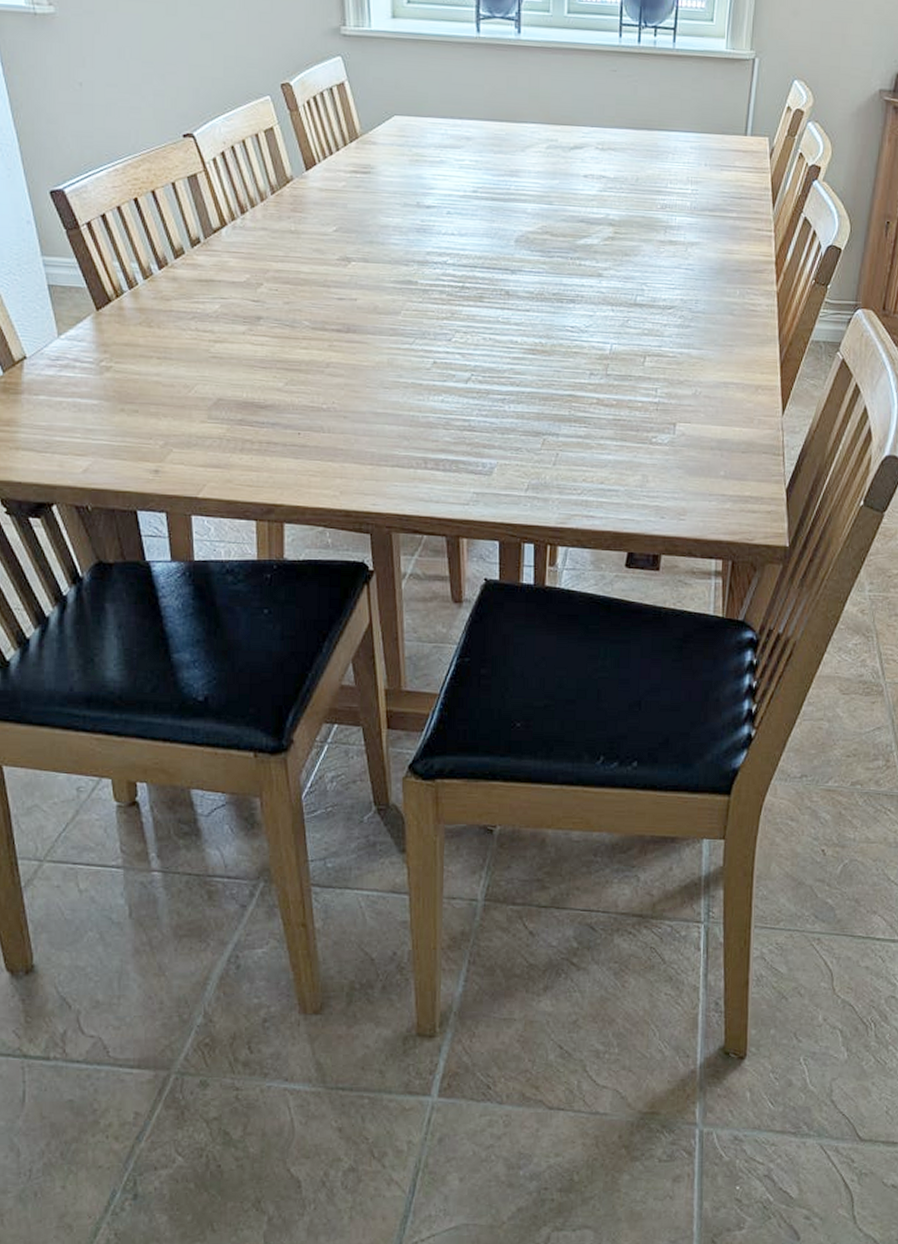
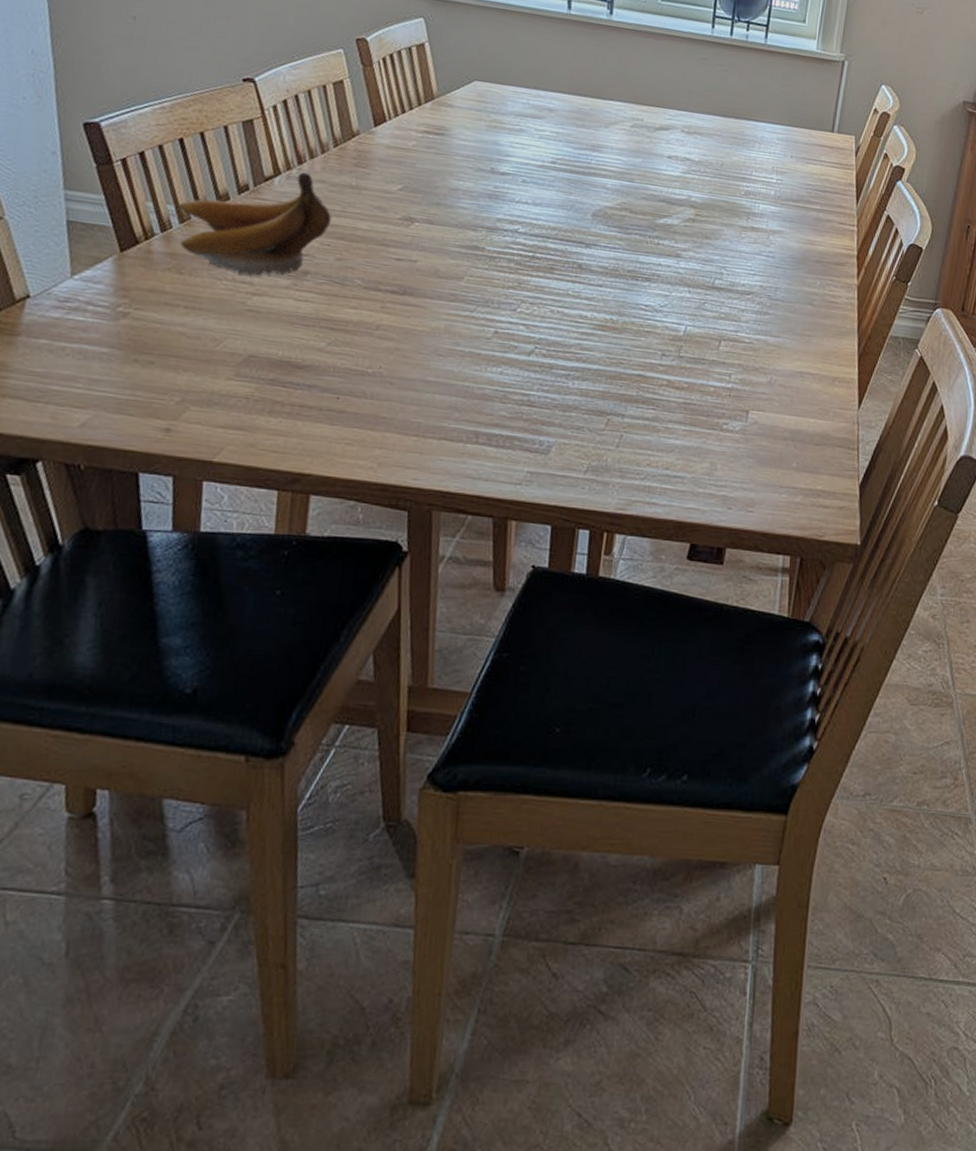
banana: none [140,221,277,324] -> present [177,172,332,275]

